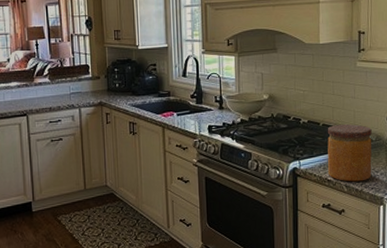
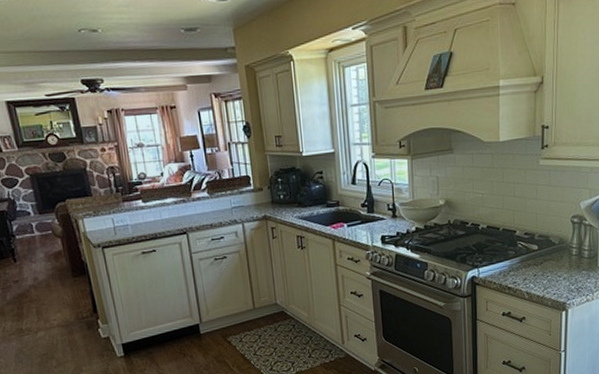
jar: present [327,124,372,182] -> none [507,227,555,289]

